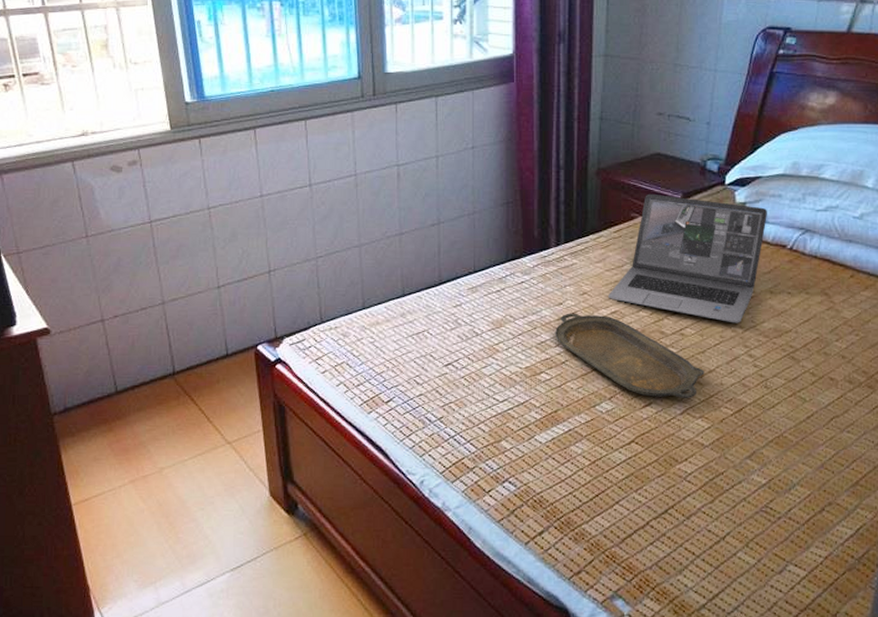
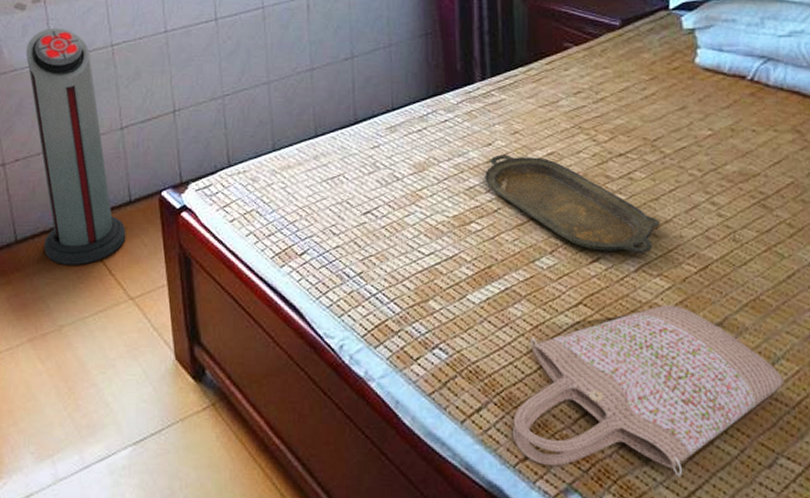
air purifier: none [122,191,223,413] -> present [25,28,126,265]
shopping bag: none [569,442,797,583] -> present [512,305,784,477]
laptop: present [608,193,767,323] -> none [543,21,721,166]

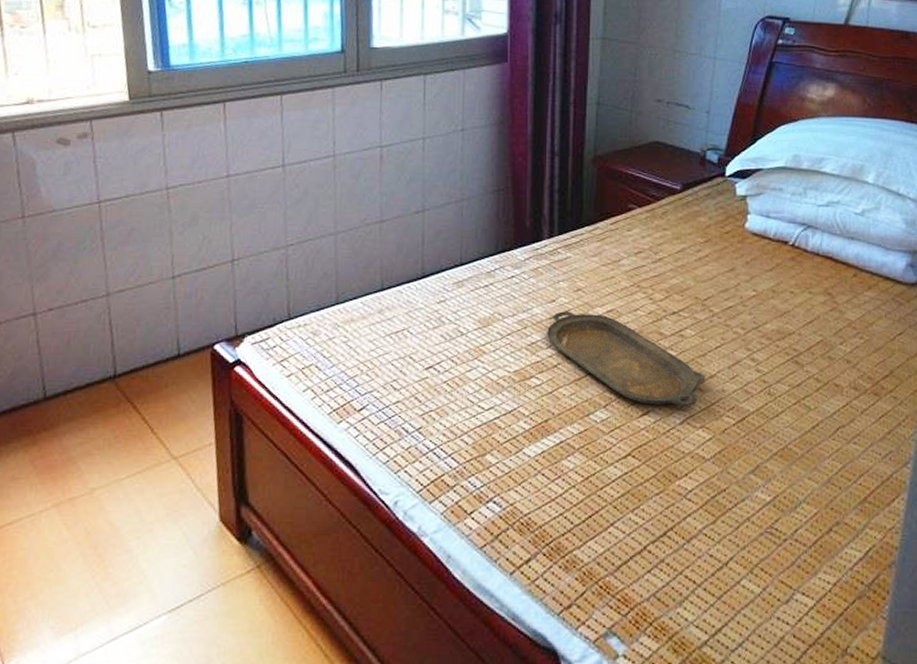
air purifier: present [25,28,126,265] -> none [67,167,173,423]
shopping bag: present [512,305,784,477] -> none [558,455,803,616]

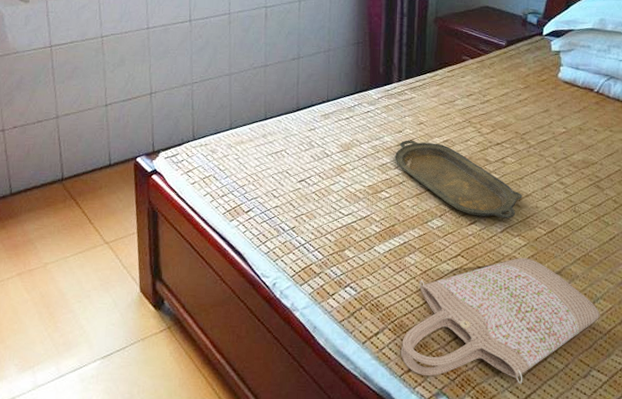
shopping bag: none [558,455,803,616] -> present [400,258,600,384]

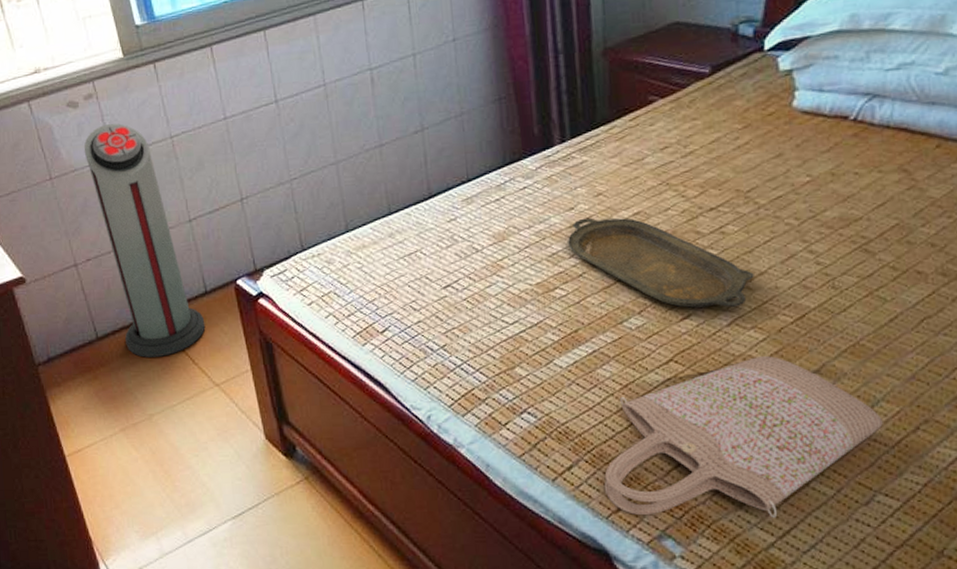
air purifier: none [27,19,105,215] -> present [83,123,206,358]

